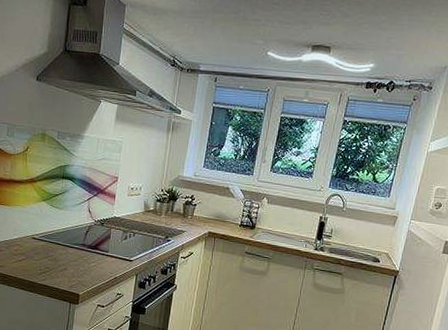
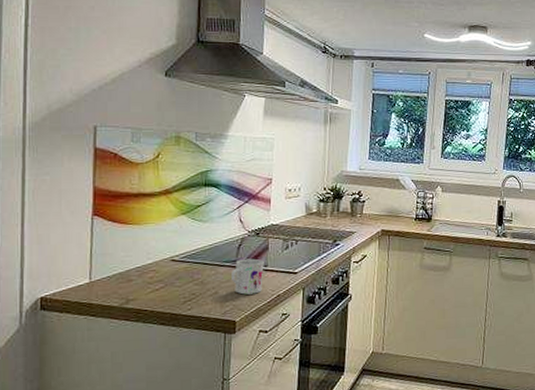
mug: none [78,243,106,274] -> present [231,258,264,295]

